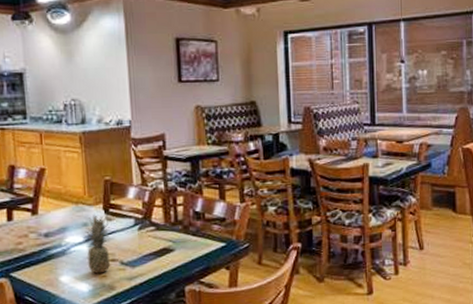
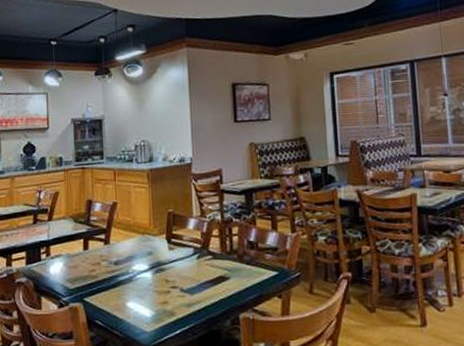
fruit: present [86,214,111,274] -> none [150,244,172,300]

